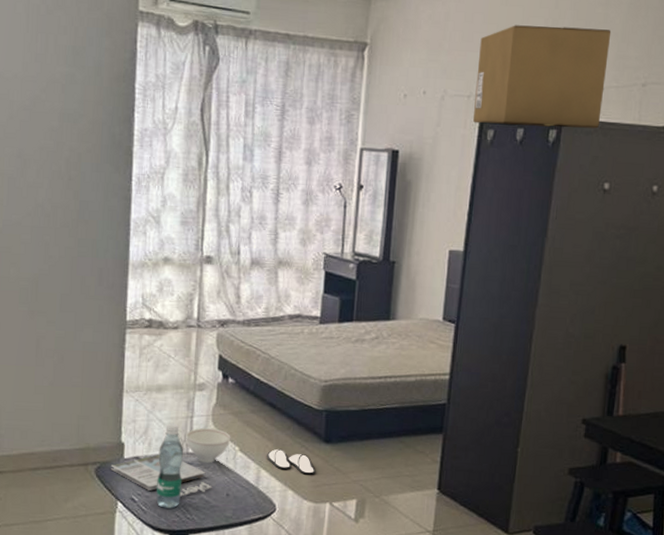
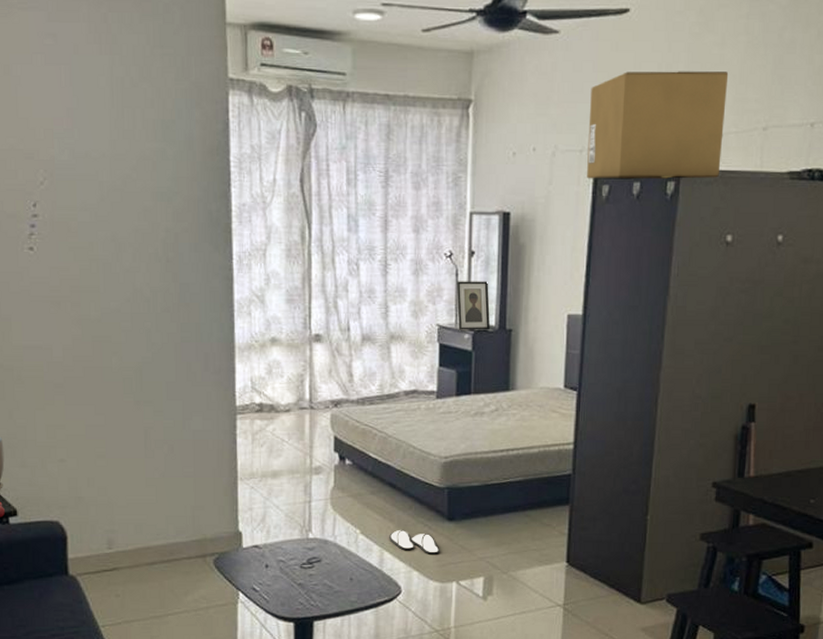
magazine: present [110,455,212,497] -> none [229,542,335,584]
bottle: present [156,423,184,509] -> none [278,509,304,596]
bowl: present [186,427,231,463] -> none [305,512,351,548]
picture frame: none [343,212,375,261] -> present [456,281,491,330]

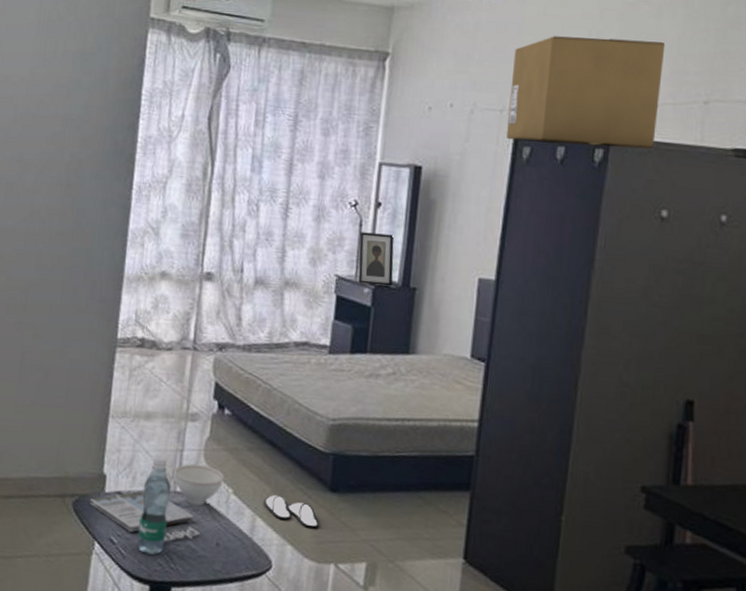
magazine: none [229,542,335,584] -> present [89,491,201,542]
bottle: none [278,509,304,596] -> present [137,456,171,555]
bowl: none [305,512,351,548] -> present [174,463,225,506]

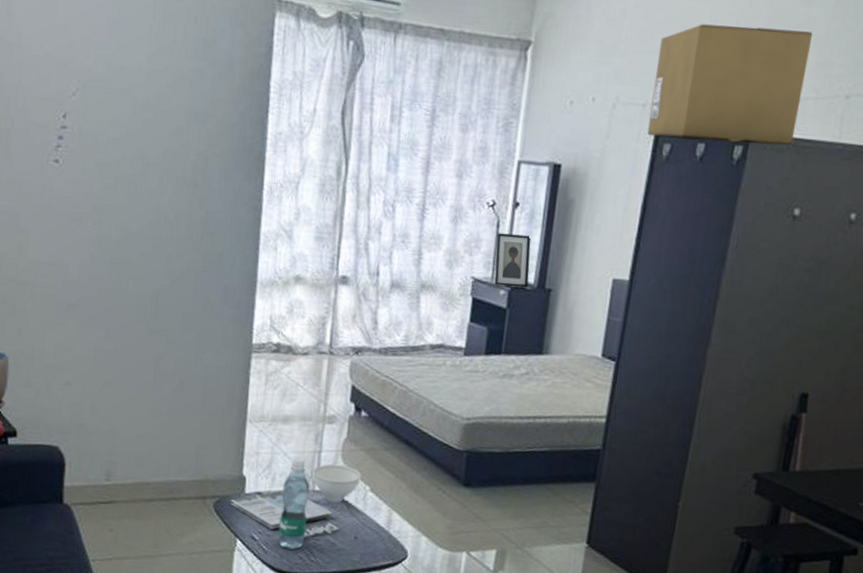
slippers: present [264,494,319,529] -> none [400,490,453,521]

